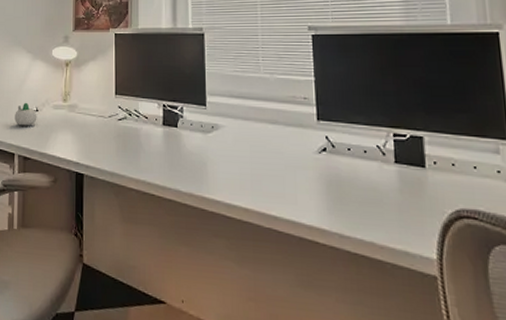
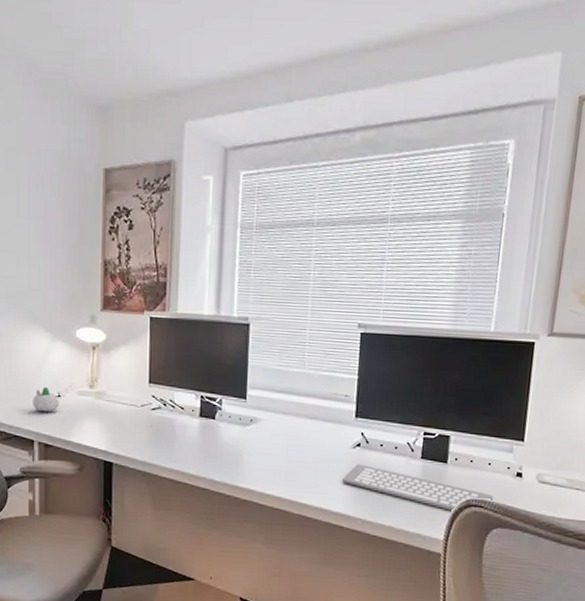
computer keyboard: none [310,170,489,225] -> present [341,463,494,512]

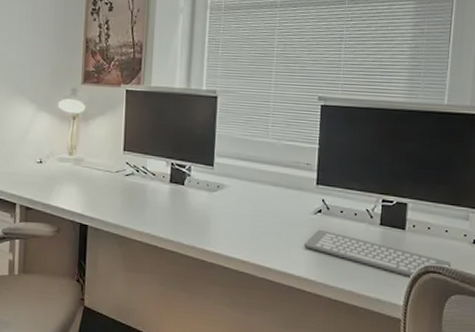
succulent planter: present [33,386,59,412] -> none [16,153,41,177]

